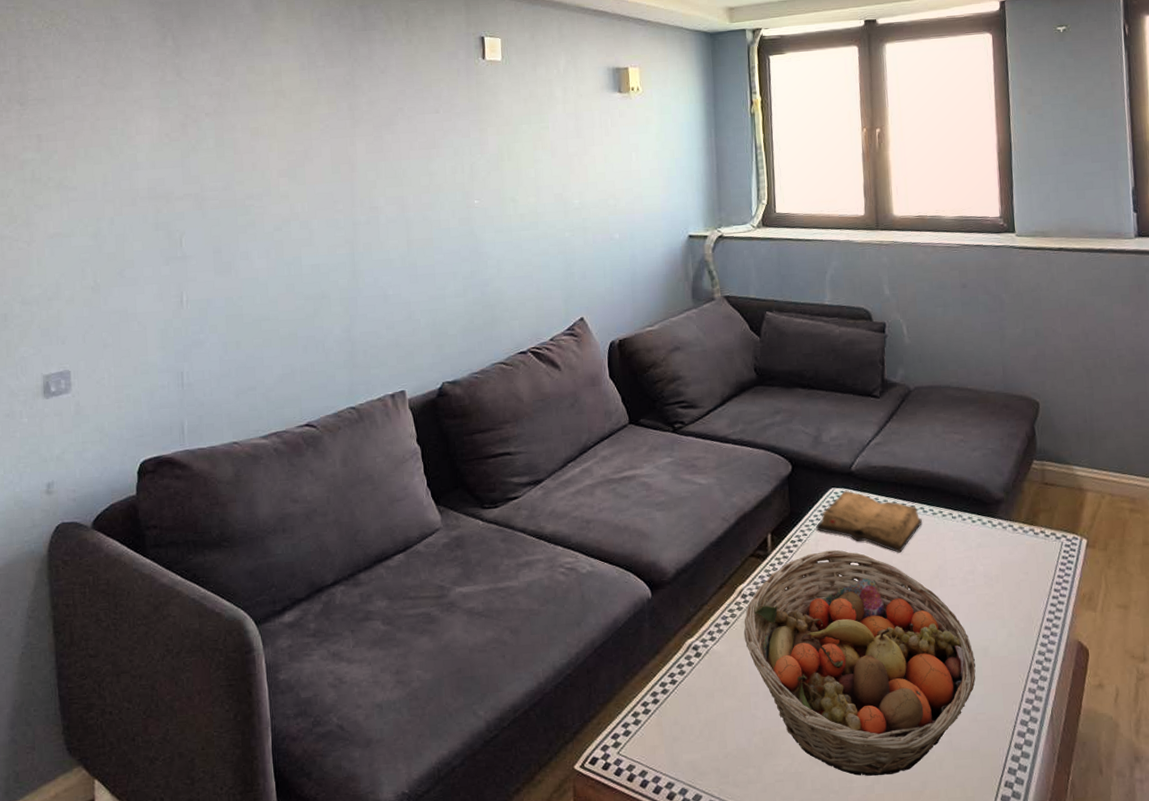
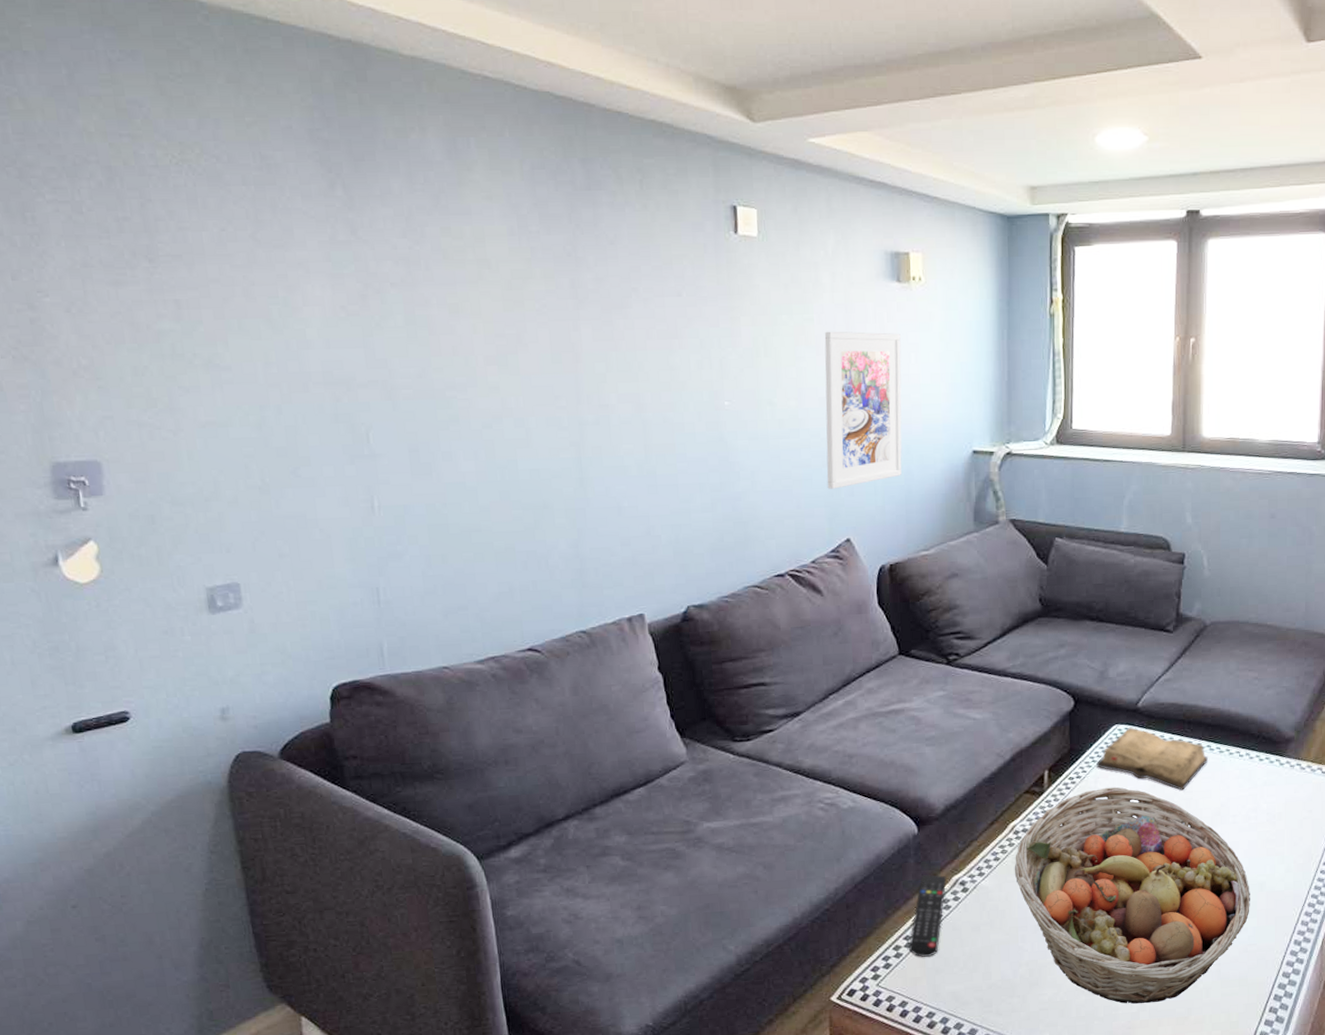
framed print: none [558,136,628,274] -> present [824,331,902,489]
remote control: none [647,638,680,724] -> present [909,874,947,957]

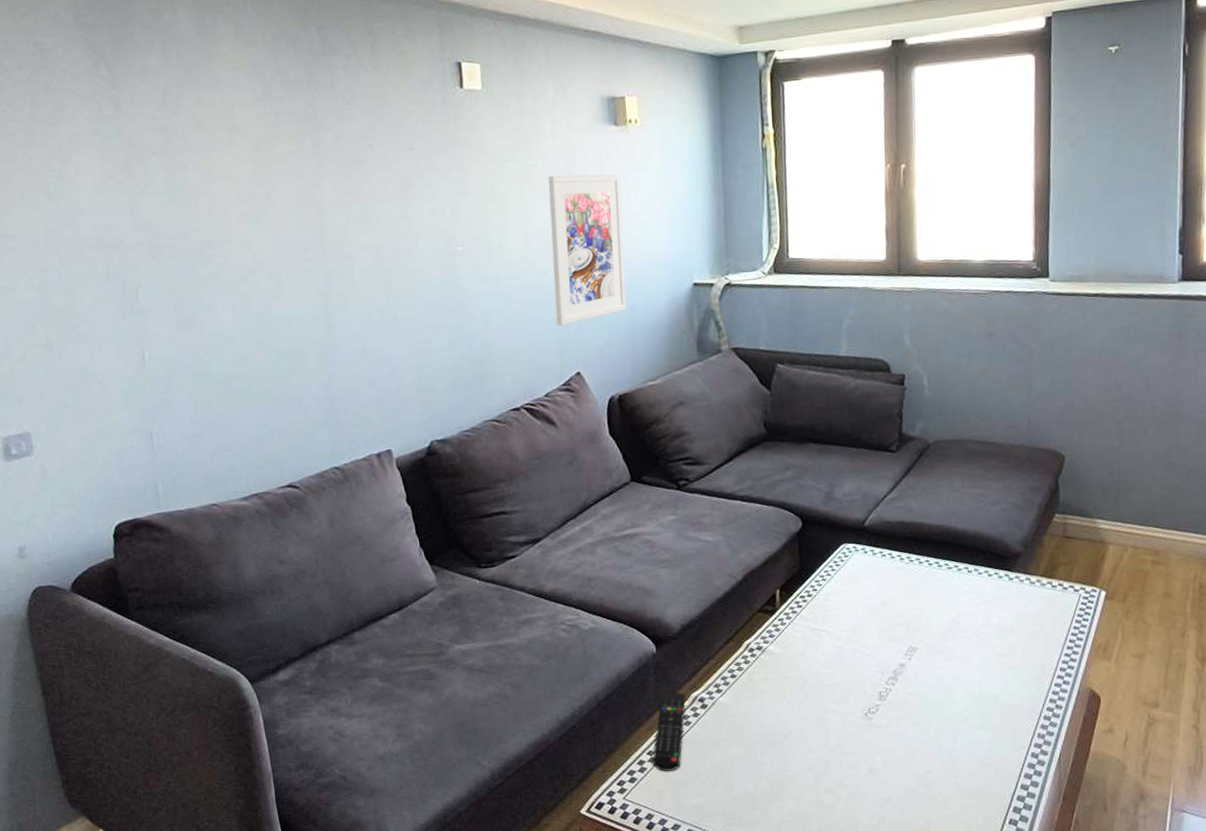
fruit basket: present [1014,786,1250,1004] -> none [750,604,986,816]
diary: present [1096,727,1208,791] -> none [826,545,937,607]

